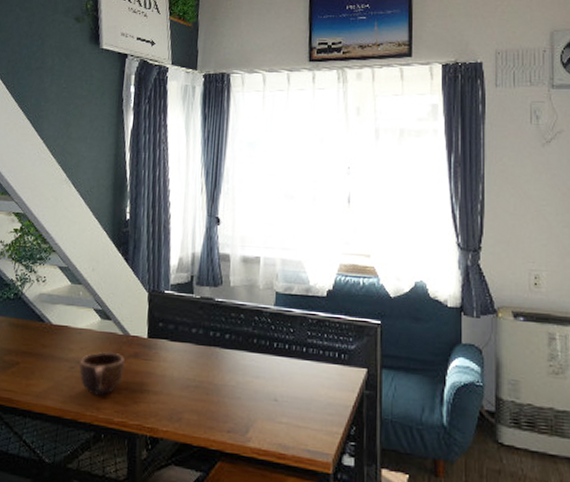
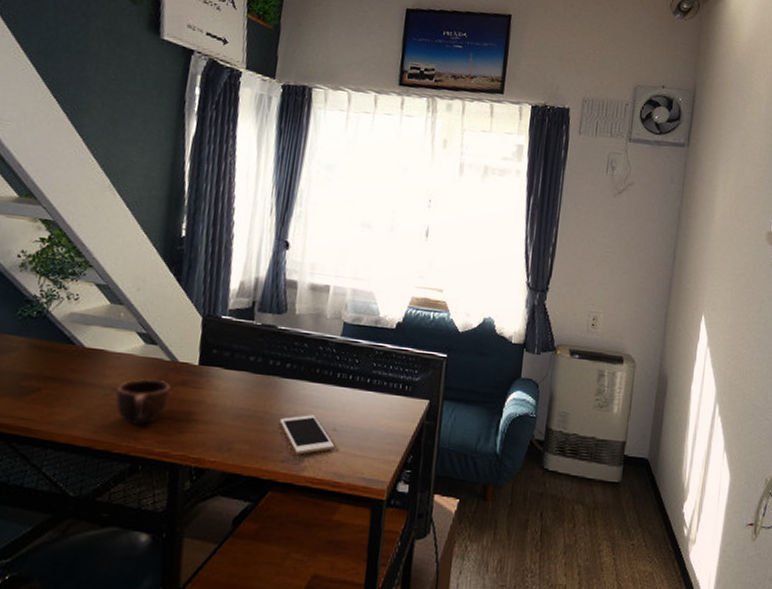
cell phone: none [224,385,277,426] -> present [280,415,335,455]

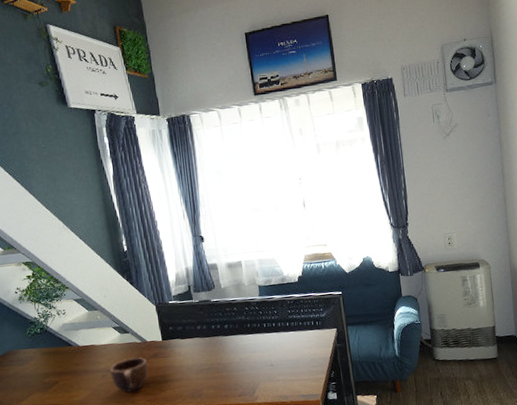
cell phone: present [280,415,335,455] -> none [231,358,275,389]

